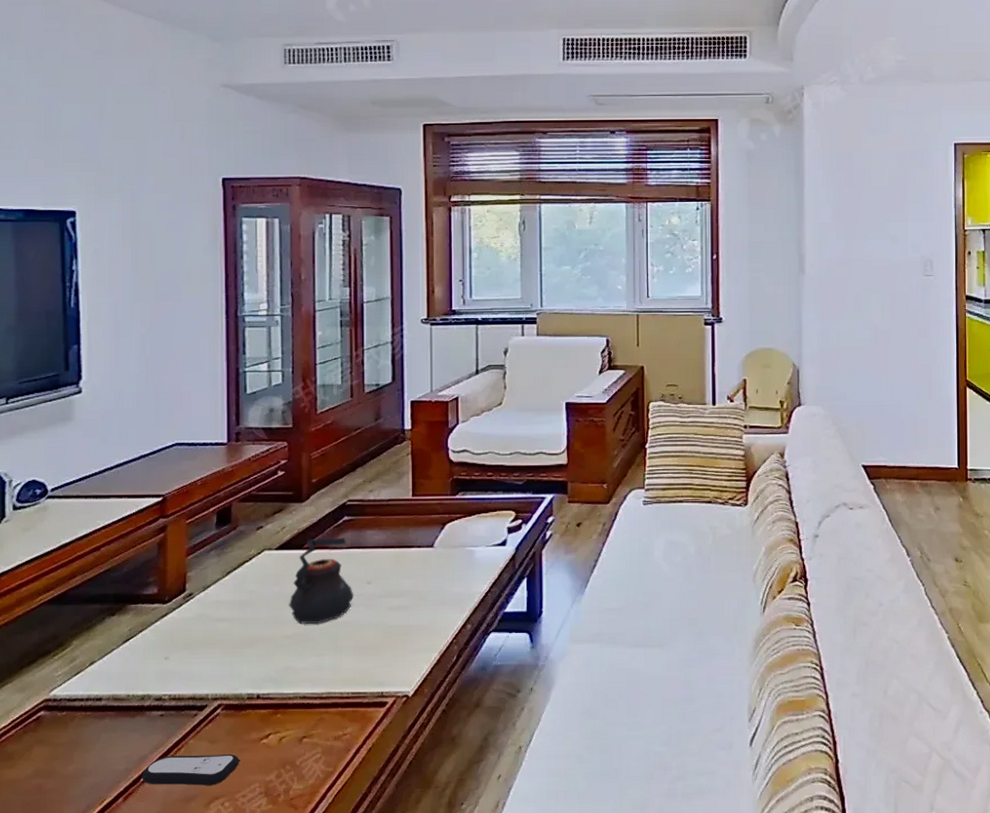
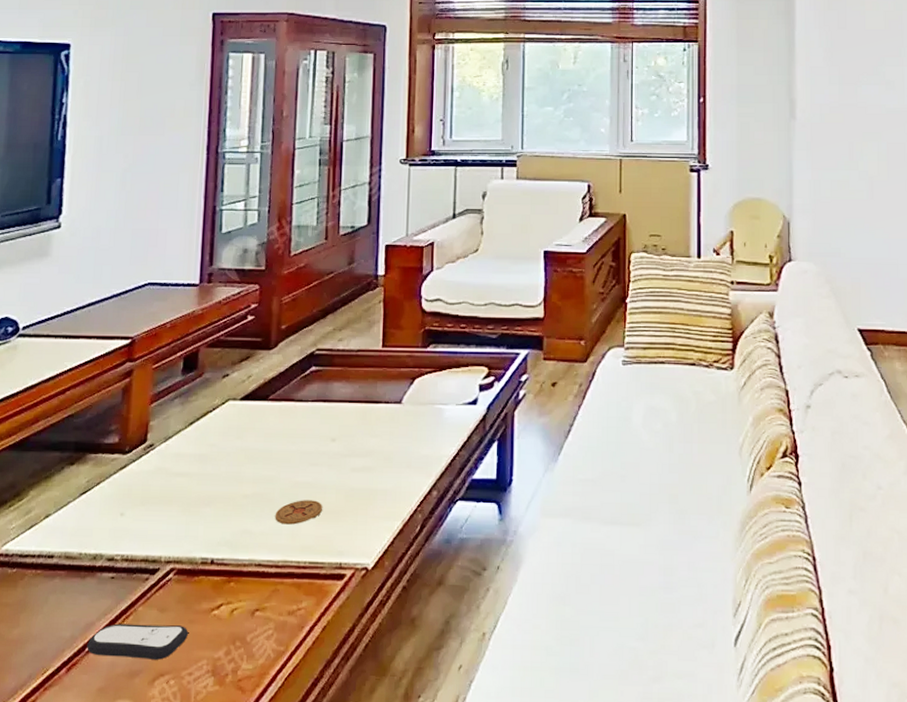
teapot: present [289,537,354,624] -> none [250,389,317,483]
coaster: none [316,637,363,660] -> present [275,500,323,525]

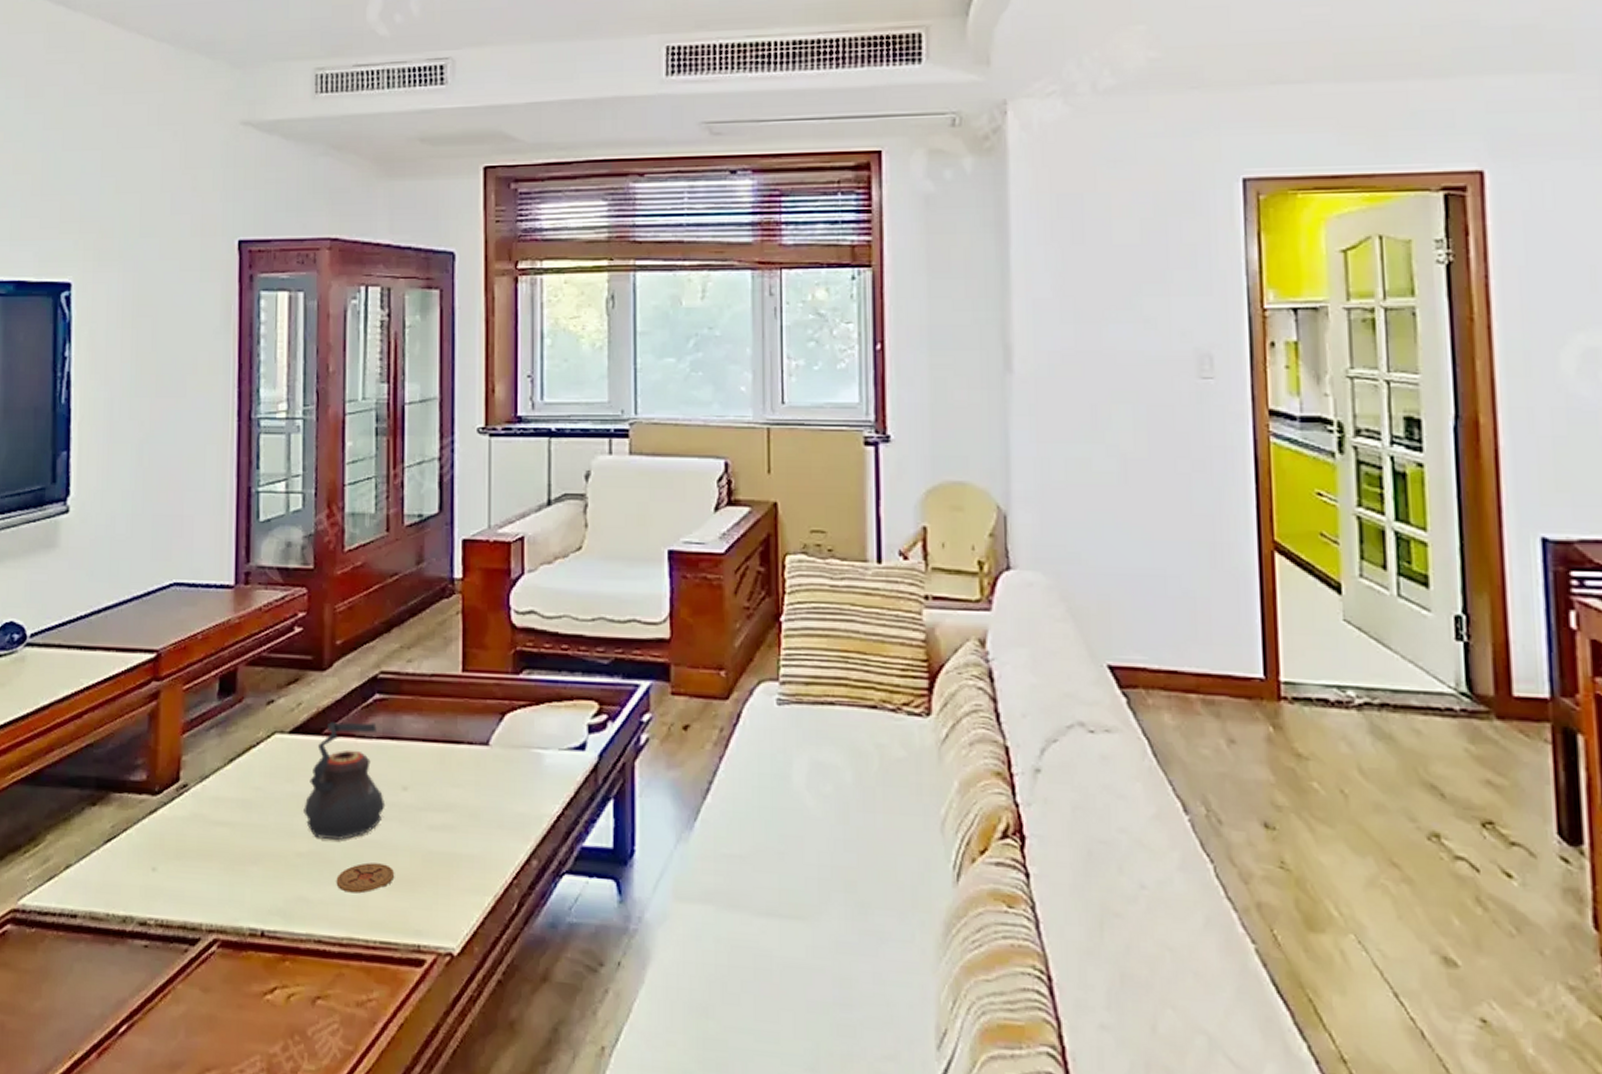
remote control: present [87,623,188,660] -> none [119,1002,237,1051]
teapot: none [250,389,317,483] -> present [303,722,386,840]

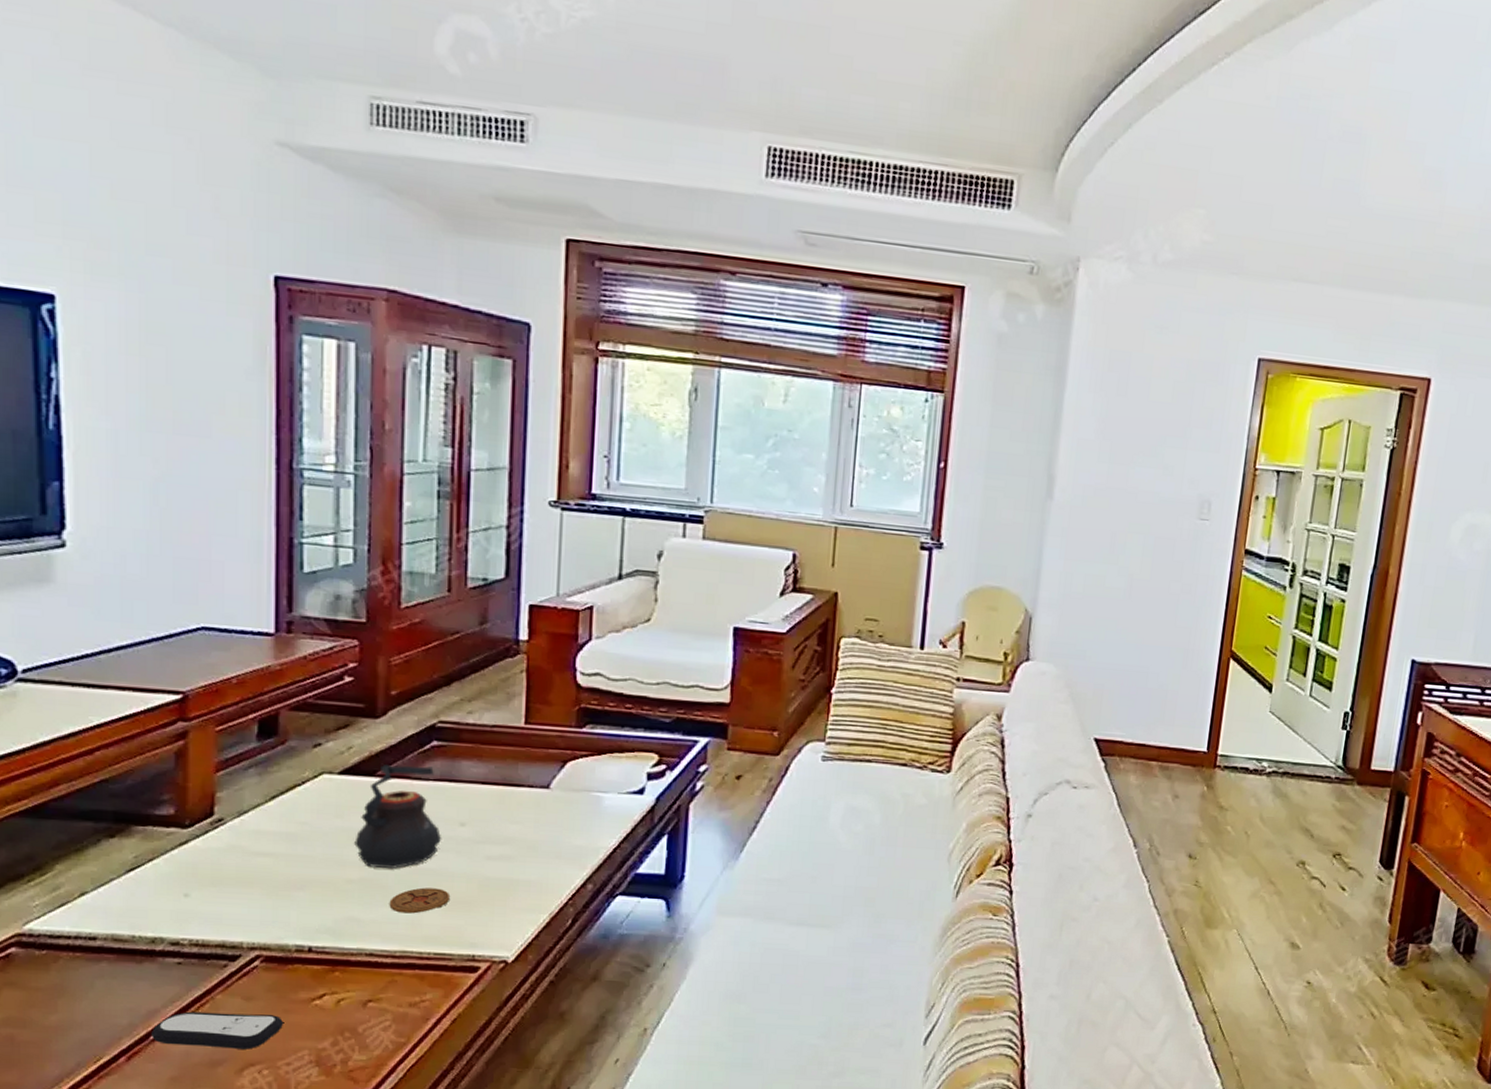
remote control: none [119,1002,237,1051] -> present [151,1011,283,1049]

